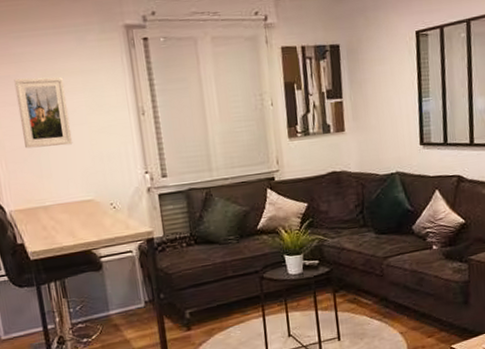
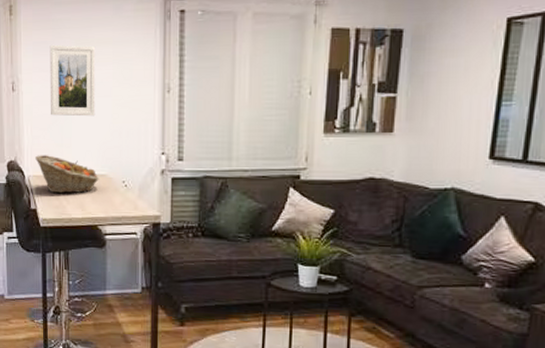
fruit basket: none [15,187,86,225] -> present [35,155,99,194]

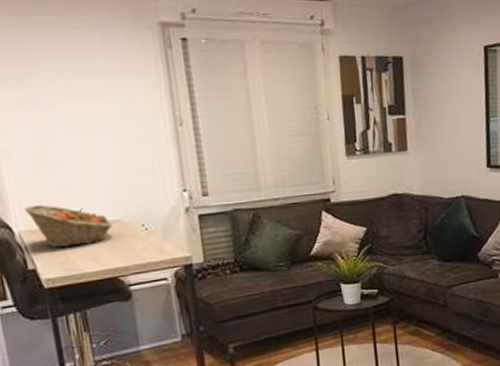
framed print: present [49,44,96,117] -> none [24,77,97,160]

